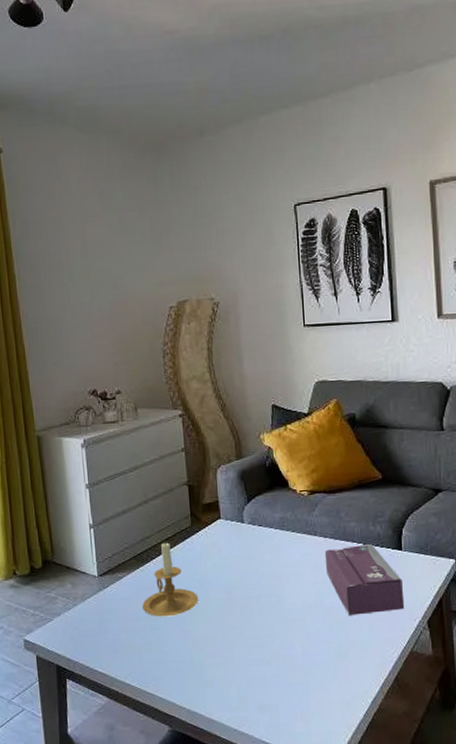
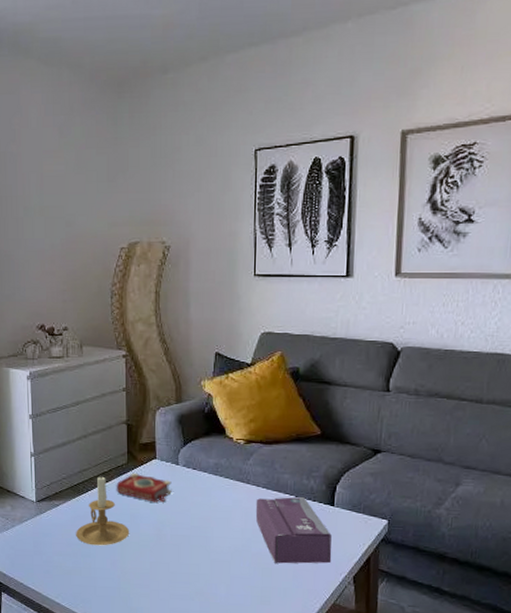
book: none [181,535,239,565] -> present [116,472,172,502]

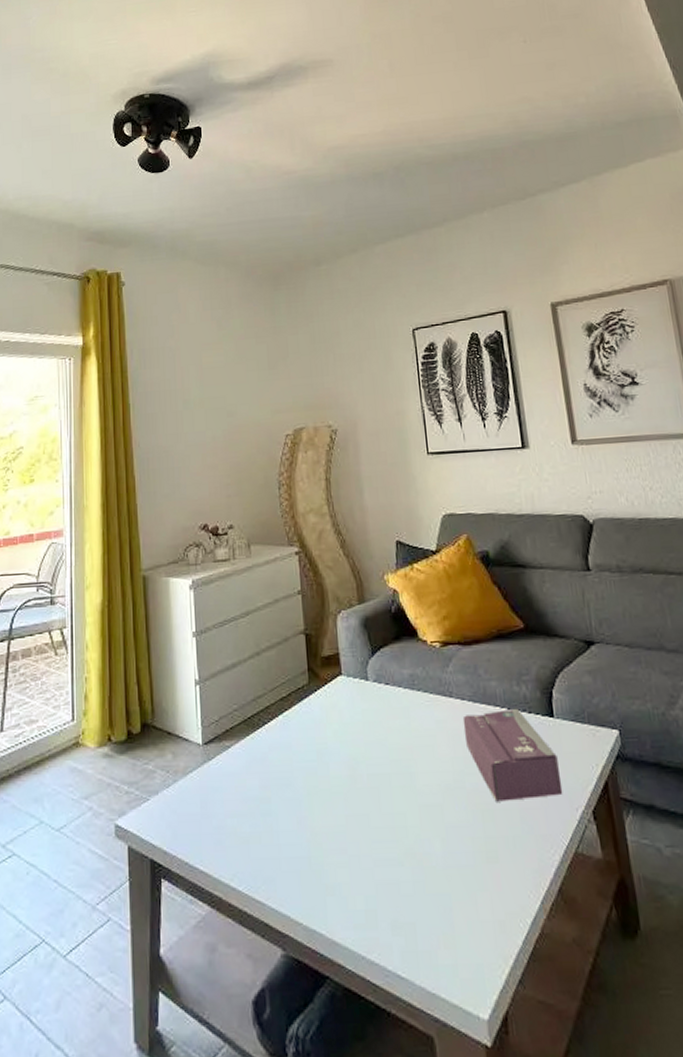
candle holder: present [76,475,130,546] -> none [252,701,318,799]
book: present [116,472,172,502] -> none [297,695,363,732]

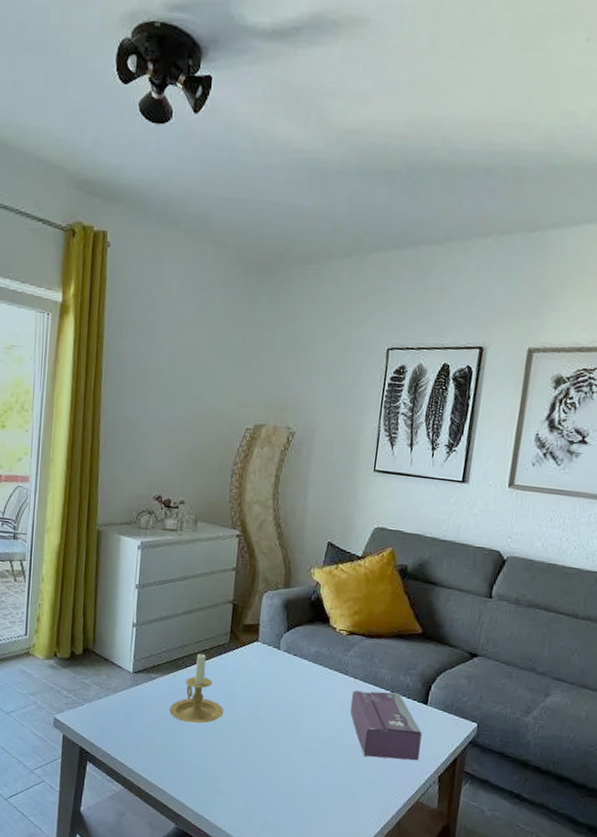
candle holder: none [252,701,318,799] -> present [169,652,224,724]

